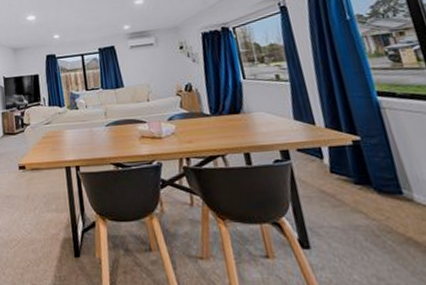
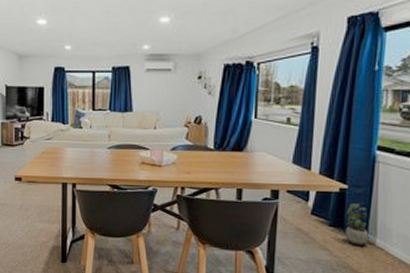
potted plant: none [367,155,404,203] -> present [344,203,369,245]

